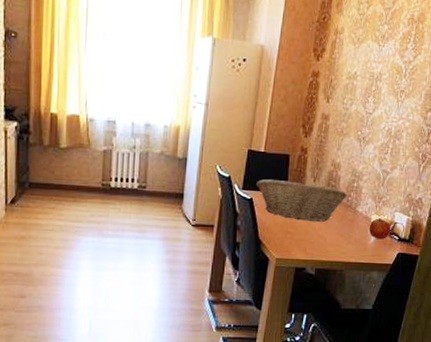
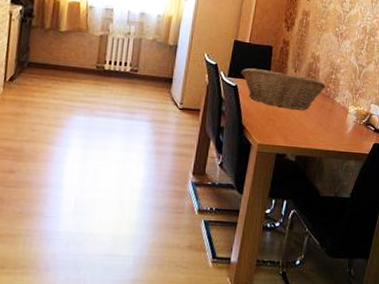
apple: present [368,218,391,240] -> none [346,109,367,130]

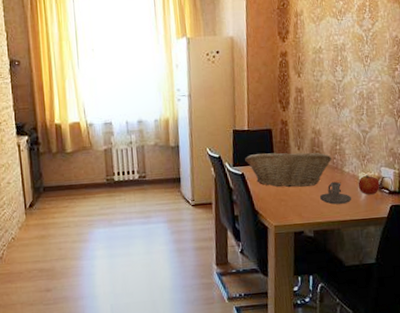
candle holder: none [308,110,339,134] -> present [320,181,352,205]
apple: none [346,109,367,130] -> present [358,175,380,195]

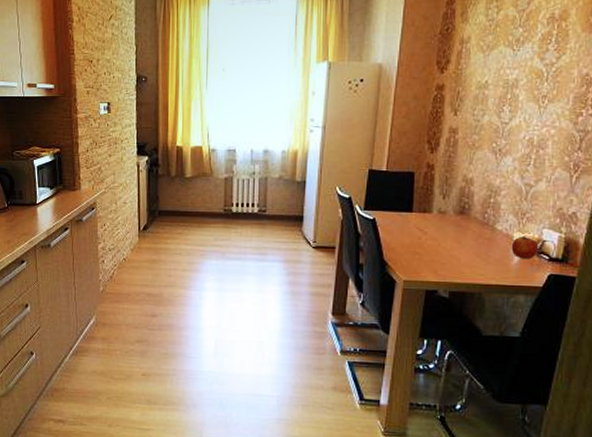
fruit basket: present [245,152,332,187] -> none [379,199,482,241]
candle holder: present [320,181,352,205] -> none [462,239,502,265]

